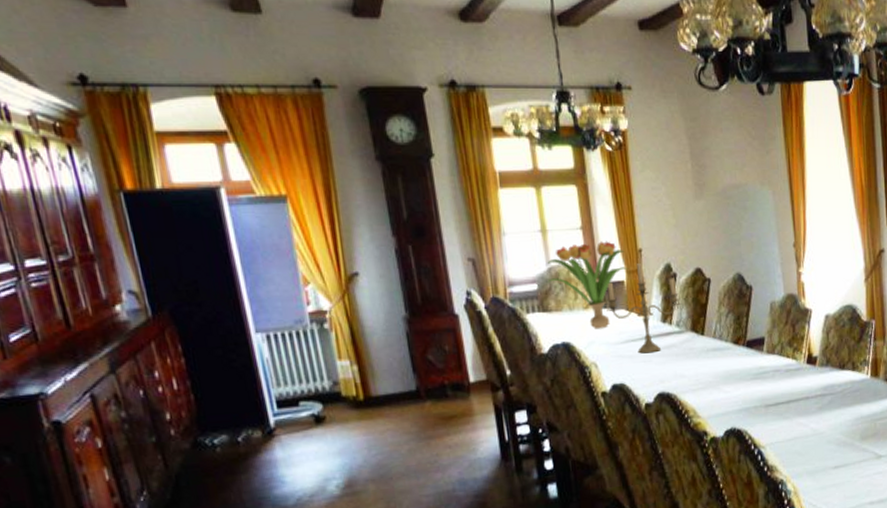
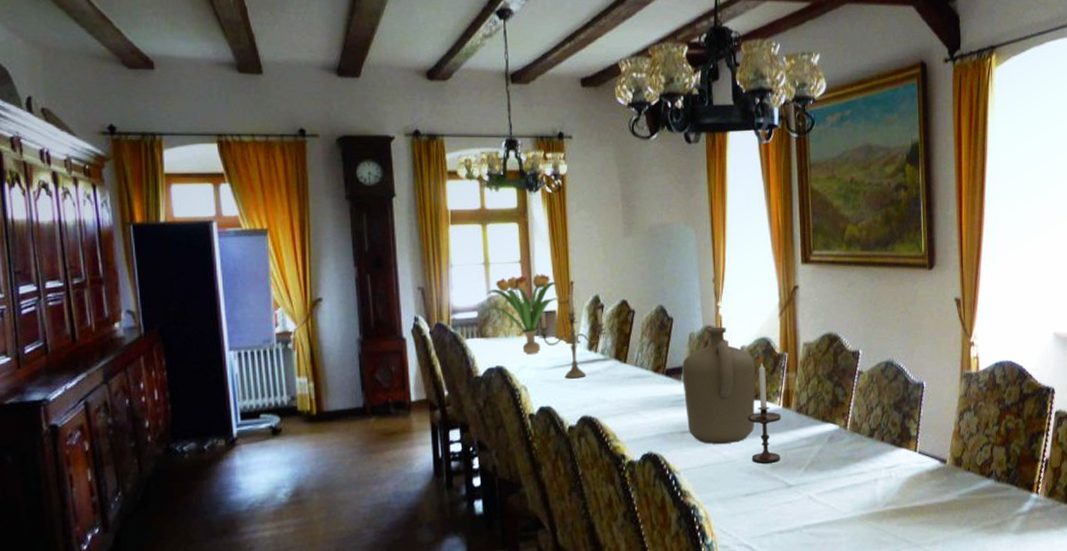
water jug: none [763,294,842,417] -> present [681,326,755,444]
candlestick: none [834,323,870,435] -> present [747,355,782,464]

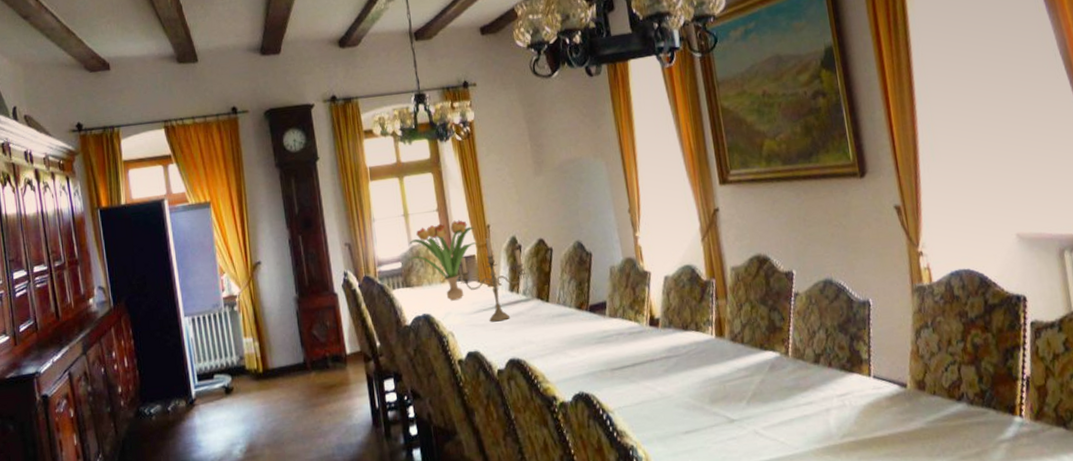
water jug: present [681,326,755,444] -> none [605,257,687,380]
candlestick: present [747,355,782,464] -> none [678,283,719,398]

